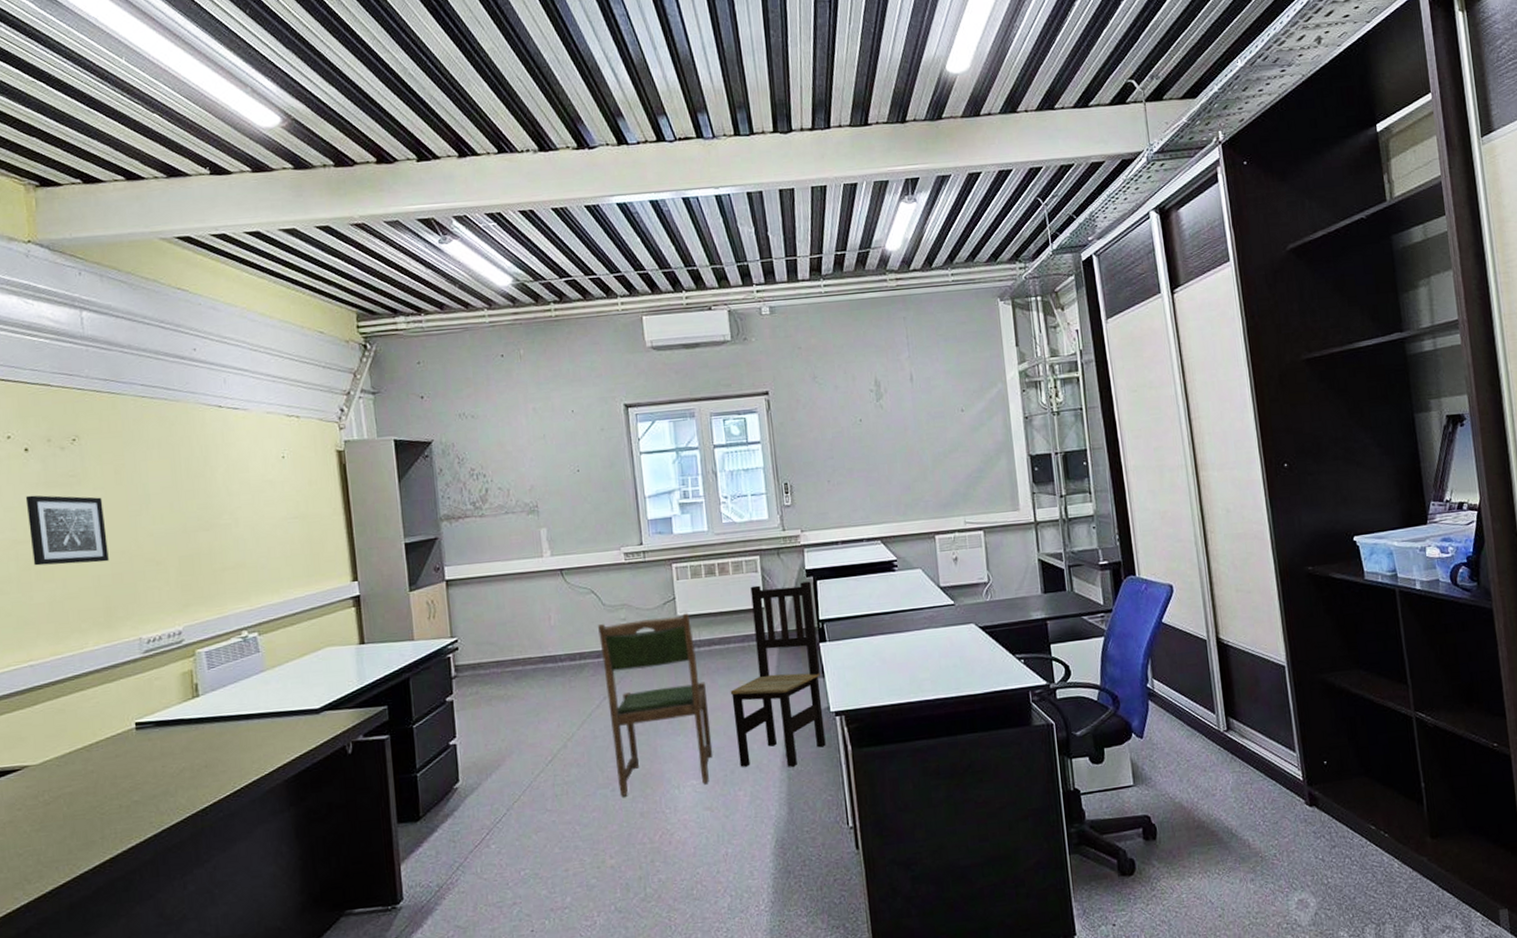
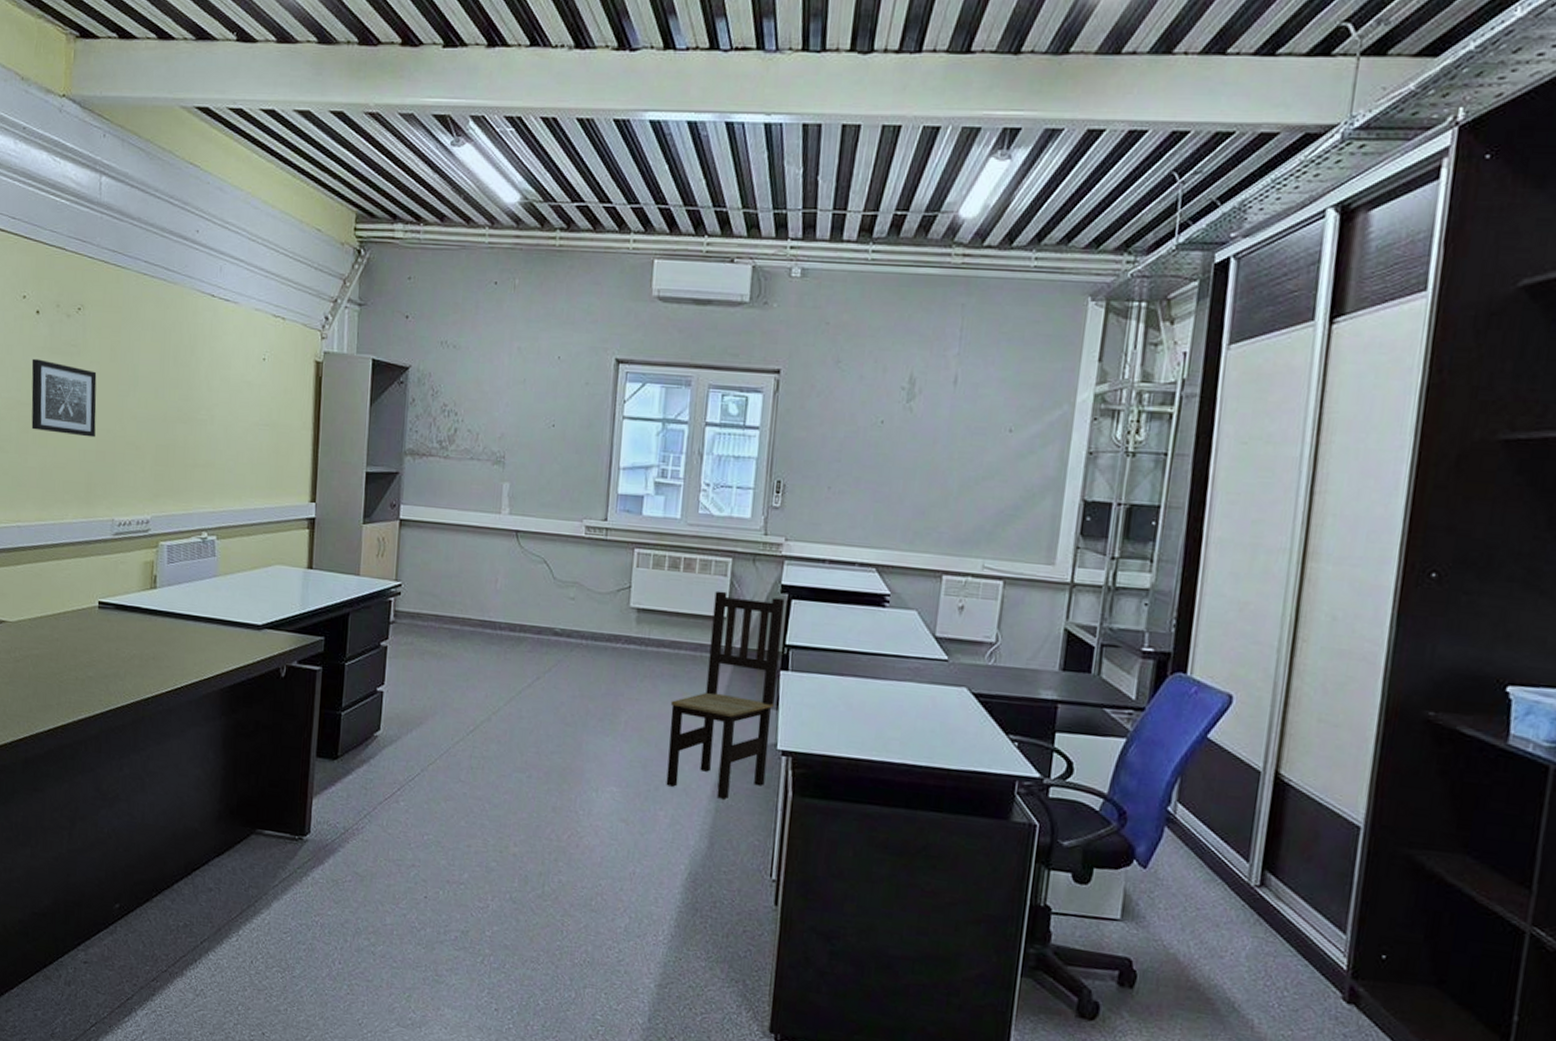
dining chair: present [598,613,713,796] -> none [535,598,646,794]

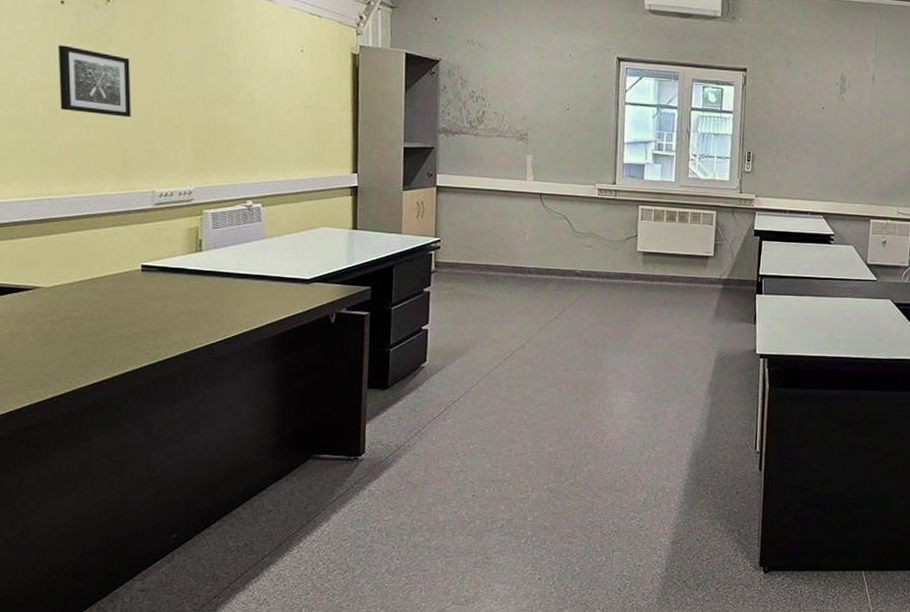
dining chair: present [666,591,785,800] -> none [672,236,757,394]

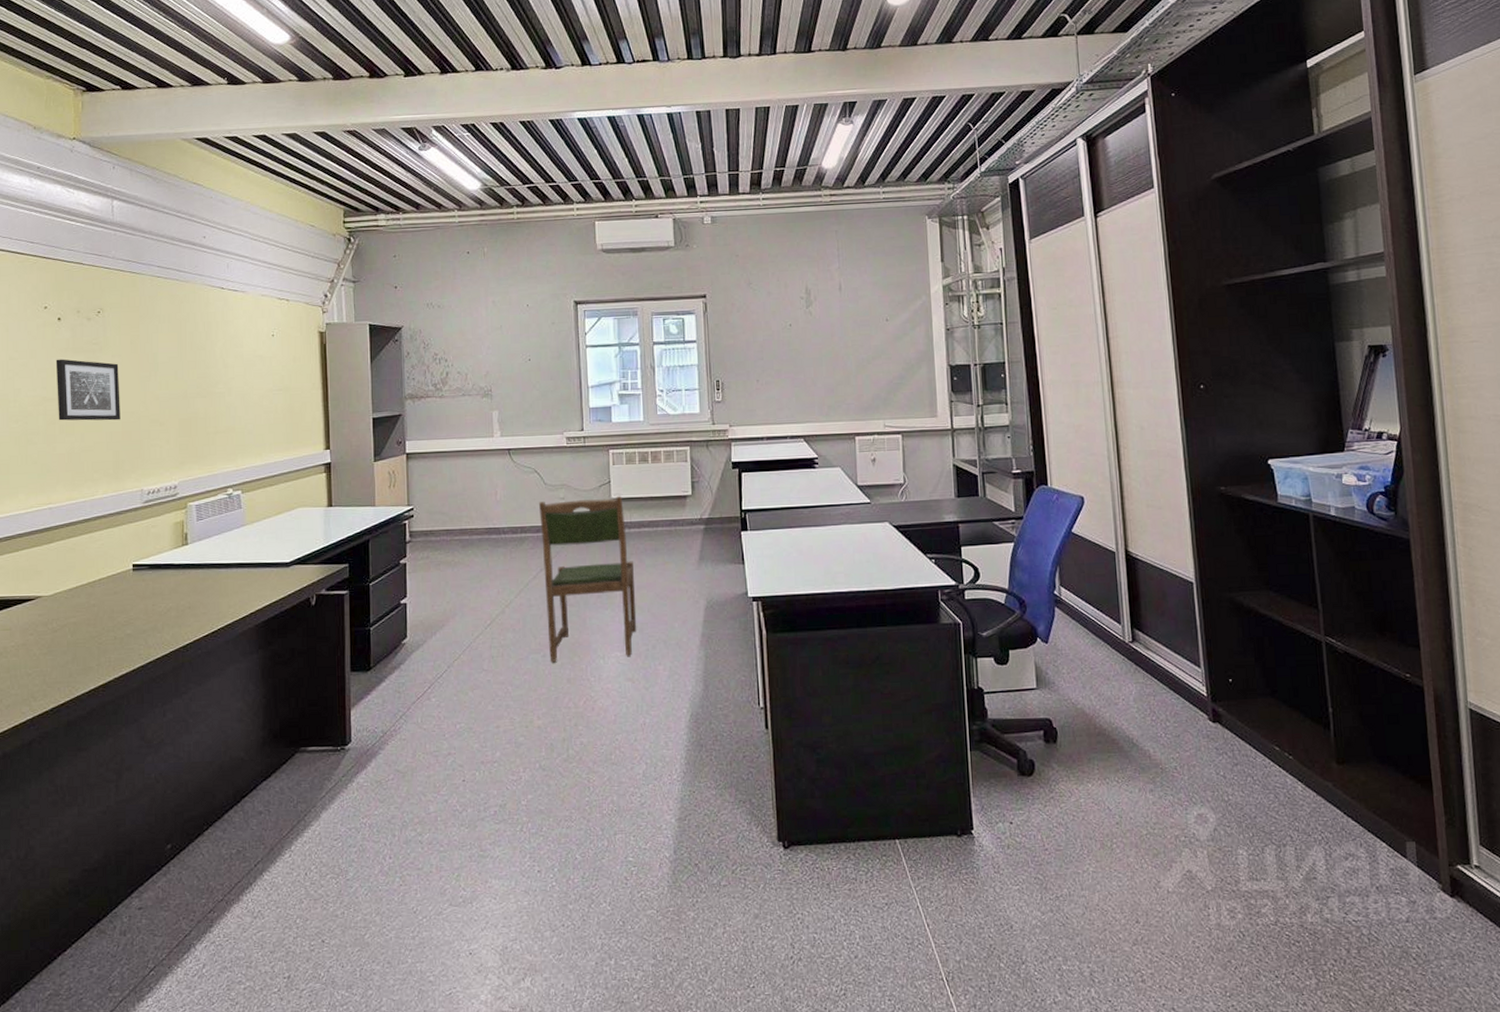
dining chair: none [565,246,652,397] -> present [539,496,637,662]

